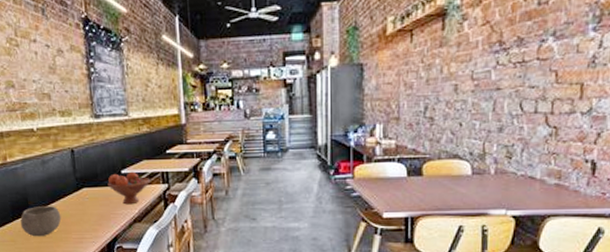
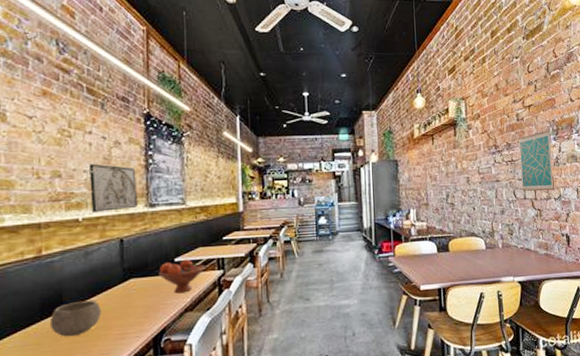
relief sculpture: none [37,73,85,124] -> present [89,163,139,214]
wall art: none [532,16,590,103] -> present [518,130,554,191]

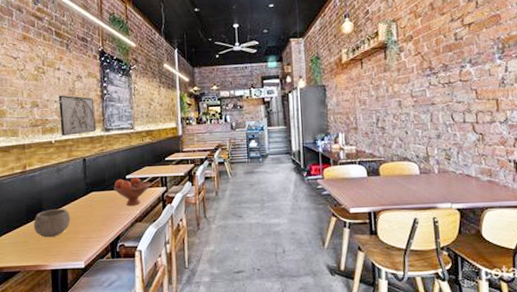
wall art: present [518,130,554,191] -> none [457,48,500,114]

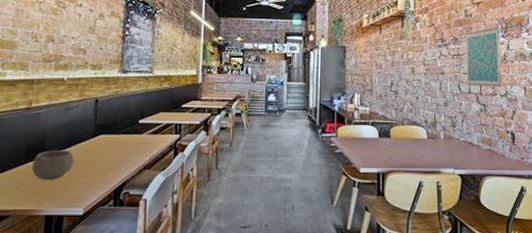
relief sculpture: present [59,95,97,137] -> none [75,32,114,75]
fruit bowl: present [114,176,152,206] -> none [124,122,165,152]
wall art: none [457,48,500,114] -> present [466,27,501,87]

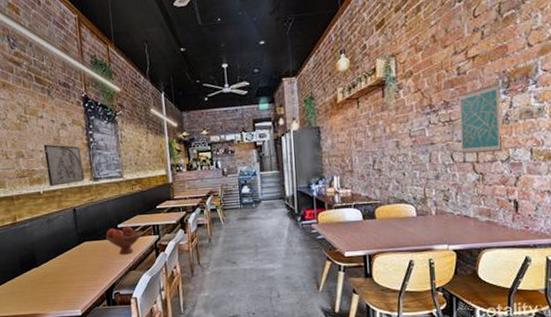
bowl: present [31,149,74,181] -> none [28,258,65,288]
relief sculpture: none [75,32,114,75] -> present [44,144,85,187]
fruit bowl: none [124,122,165,152] -> present [106,225,144,255]

